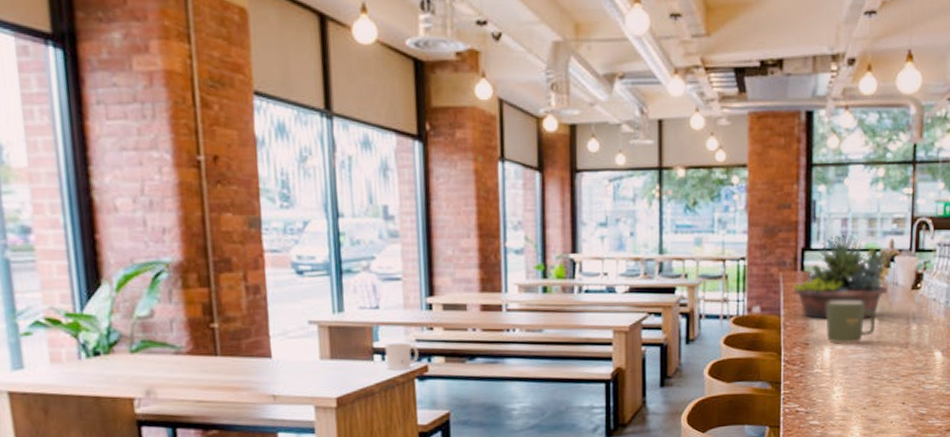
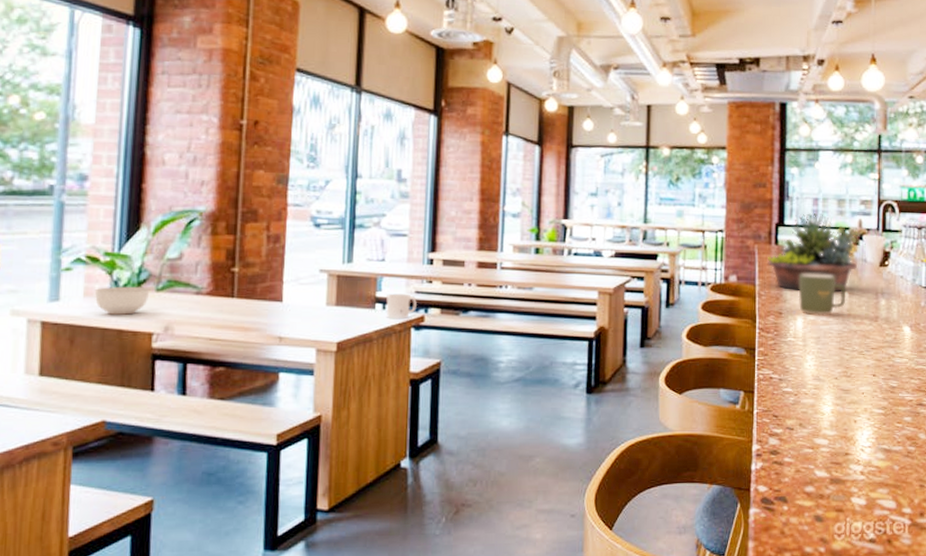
bowl: none [61,348,124,381] -> present [94,286,150,315]

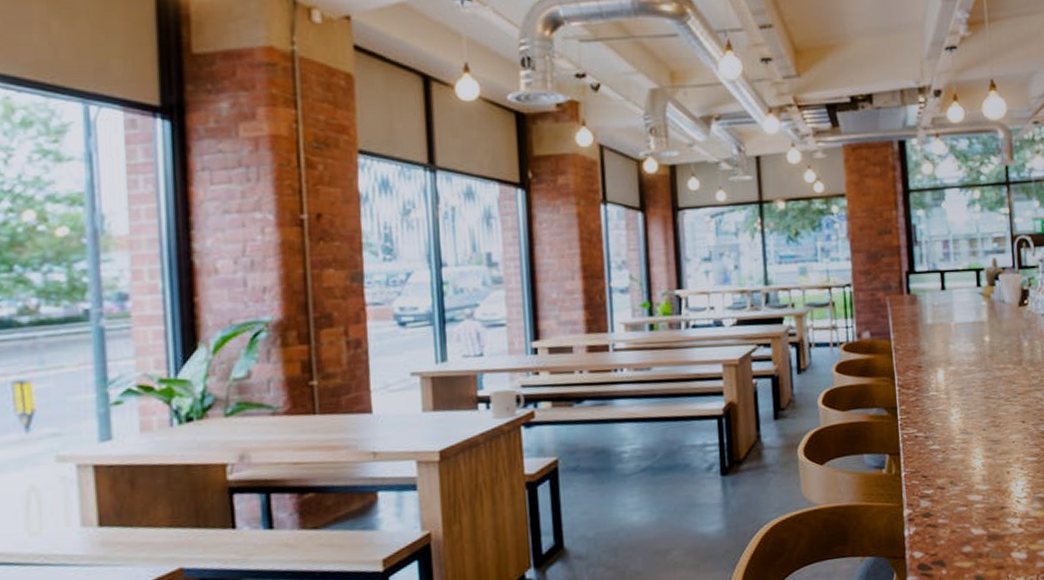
bowl: present [94,286,150,315] -> none [152,413,218,449]
succulent planter: present [768,213,859,293] -> none [901,256,995,341]
mug: present [798,274,845,316] -> none [936,320,987,366]

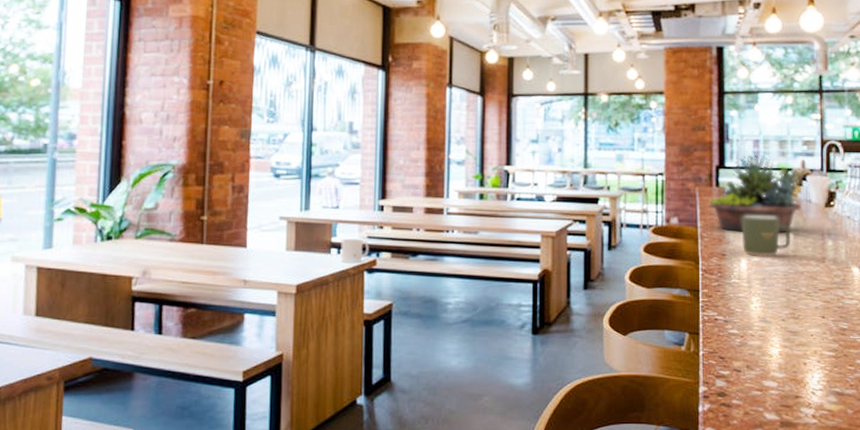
succulent planter: none [901,256,995,341] -> present [709,155,803,234]
mug: none [936,320,987,366] -> present [741,215,790,257]

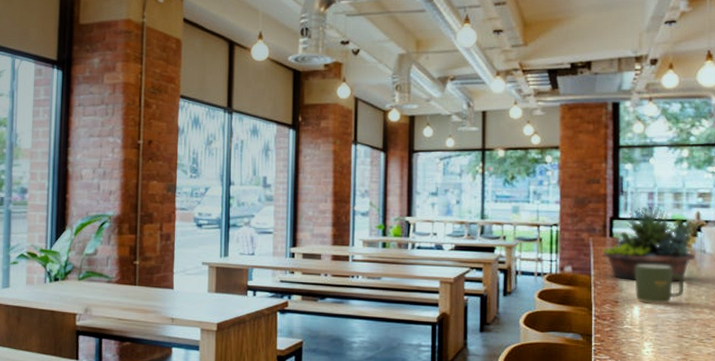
mug: present [340,239,369,263] -> none [256,282,282,305]

